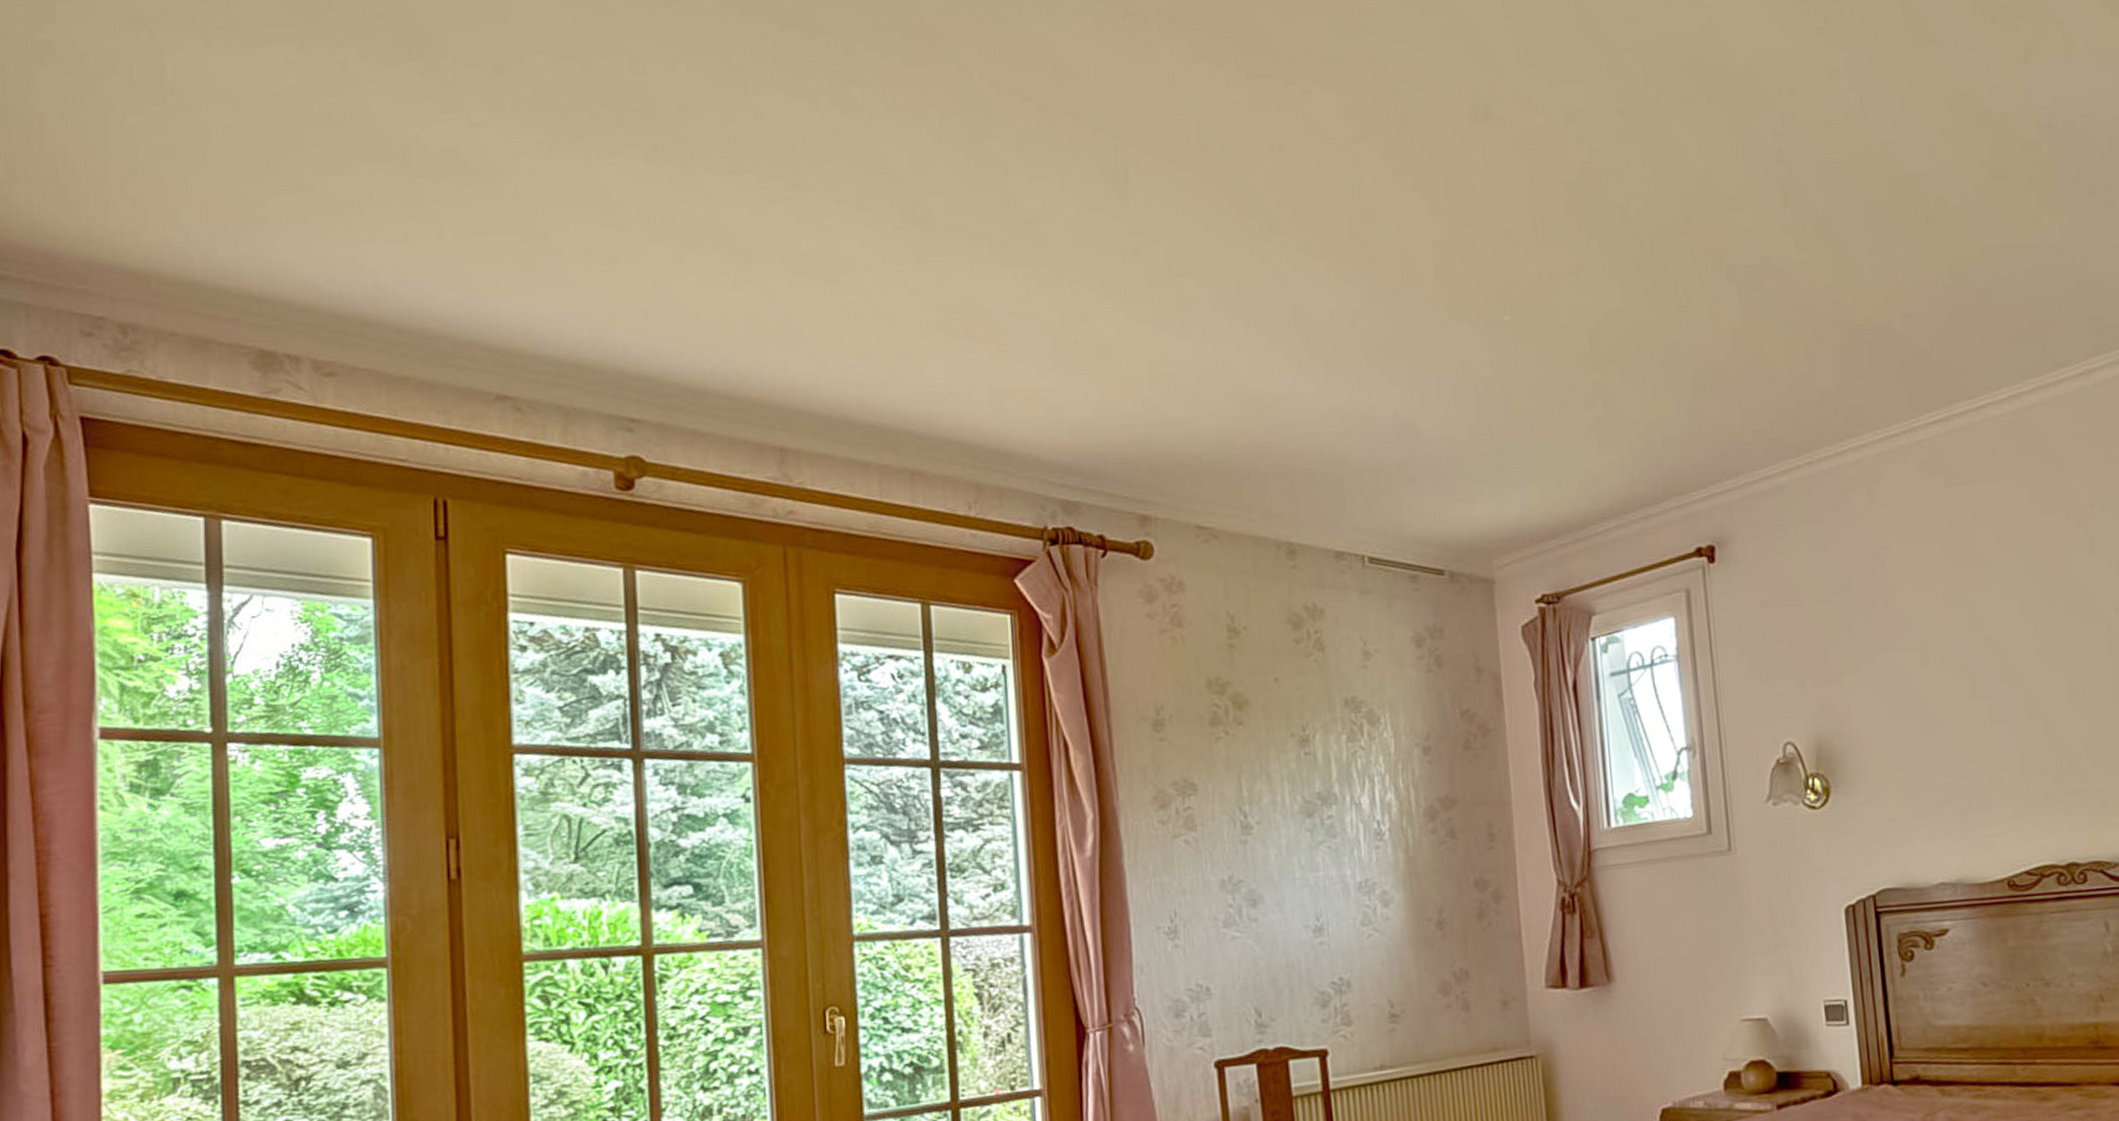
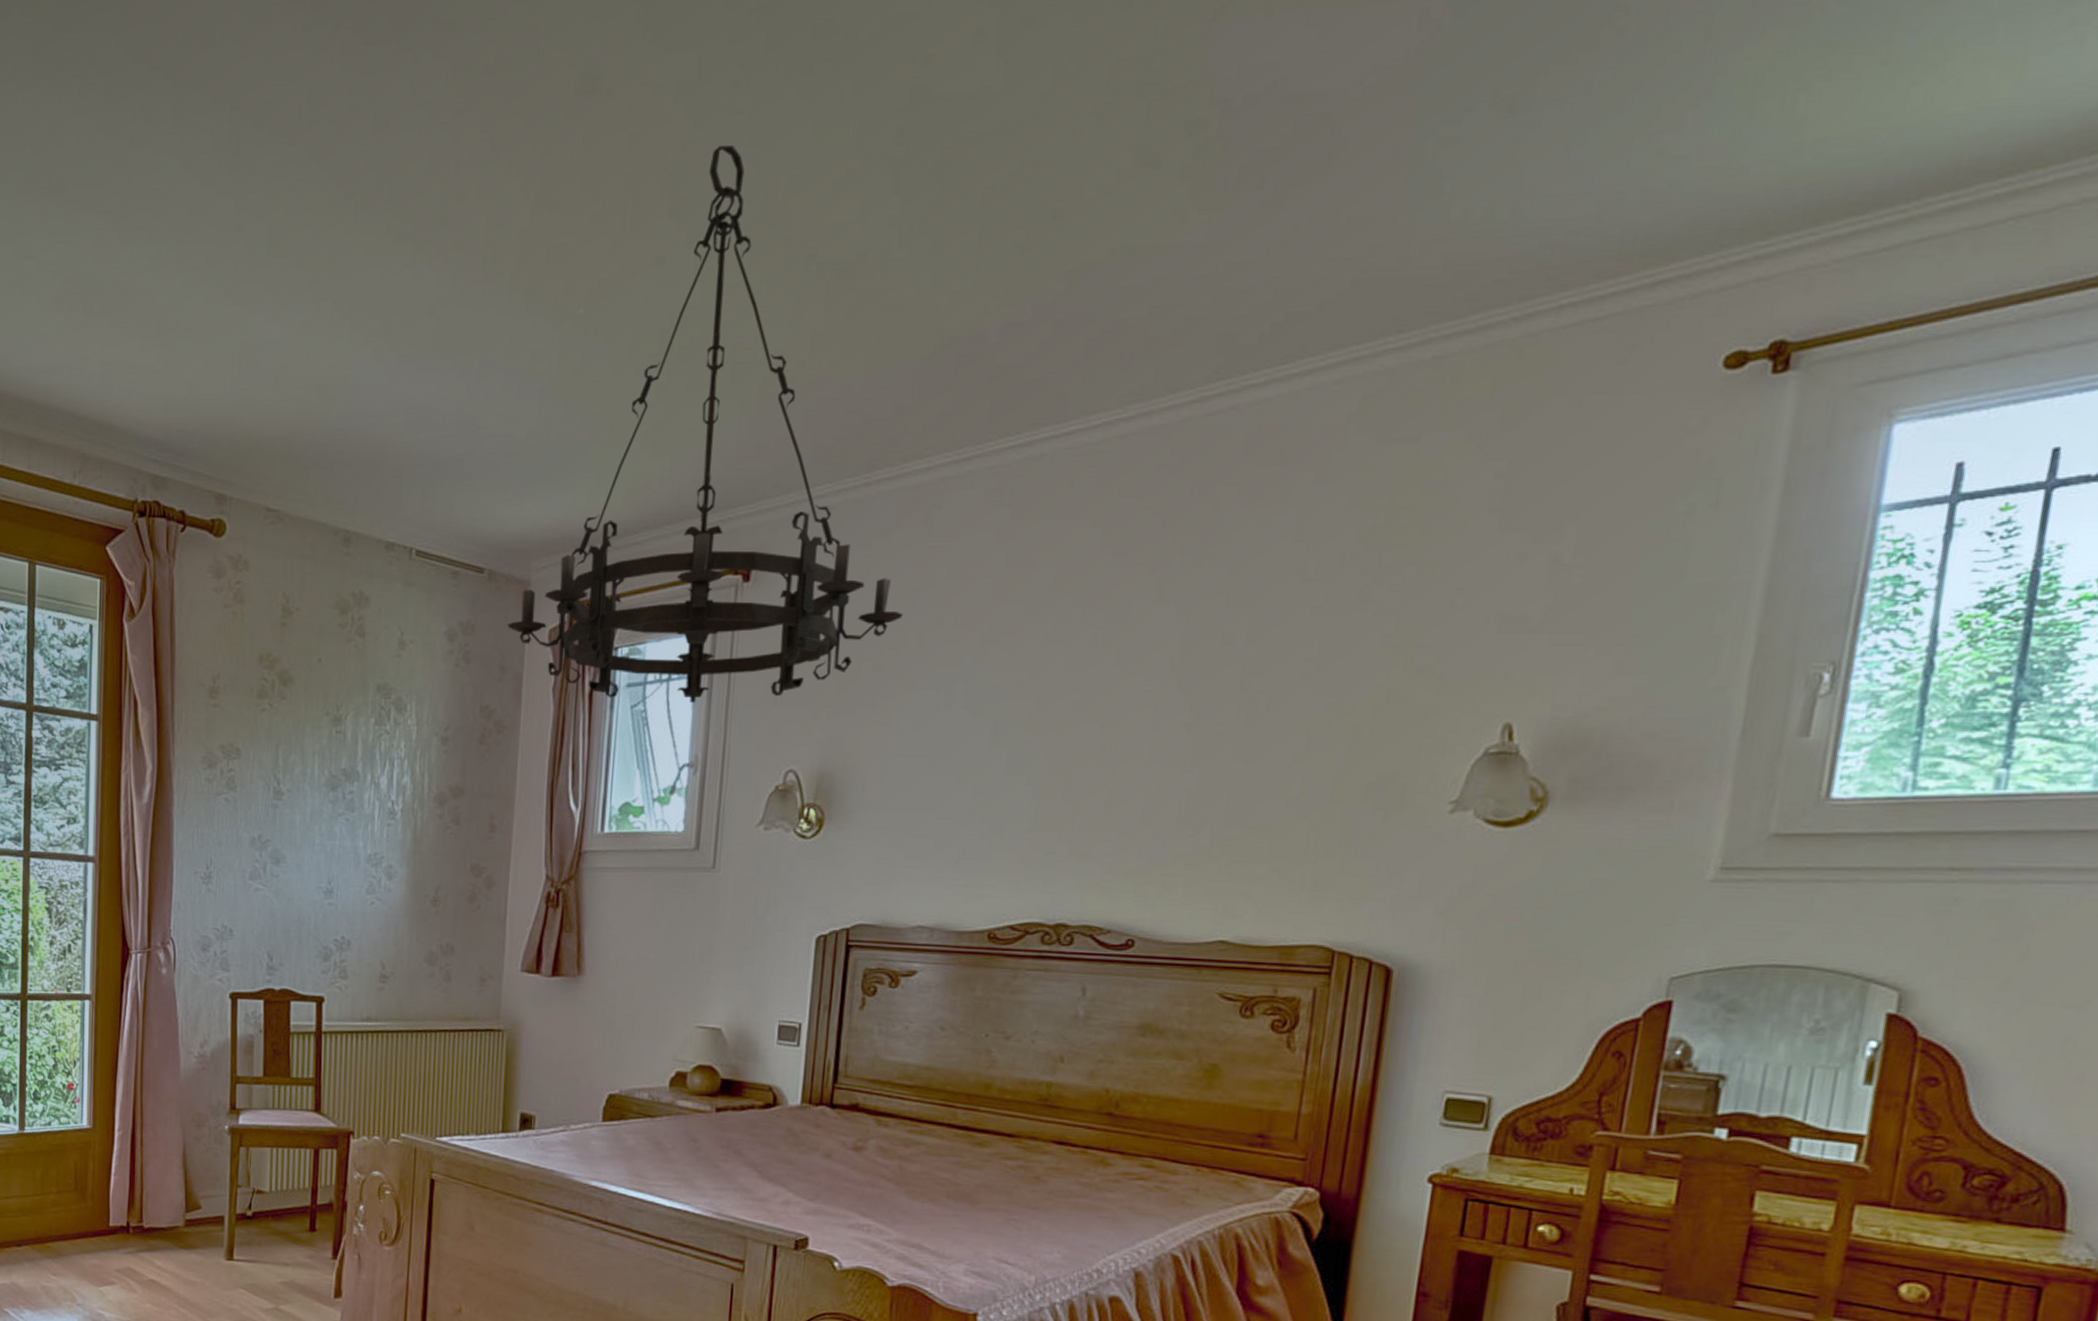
chandelier: none [1477,165,1867,689] -> present [507,144,903,703]

